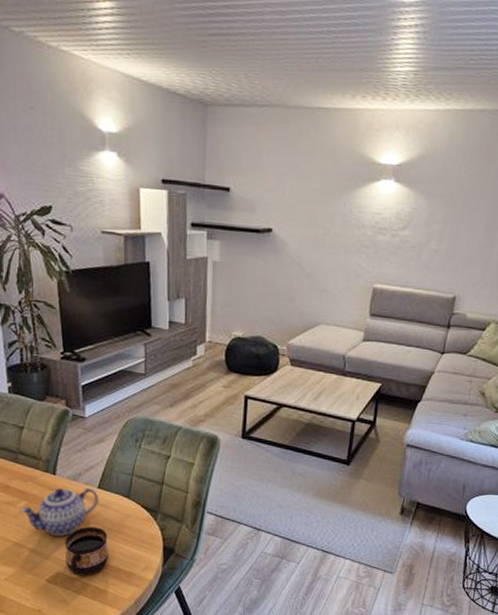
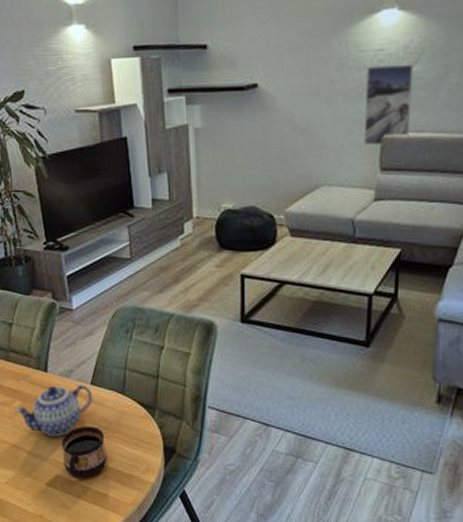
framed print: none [358,227,404,295] -> present [364,65,415,146]

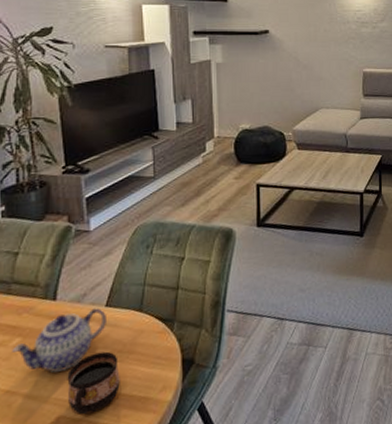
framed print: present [364,65,415,146] -> none [349,22,382,78]

